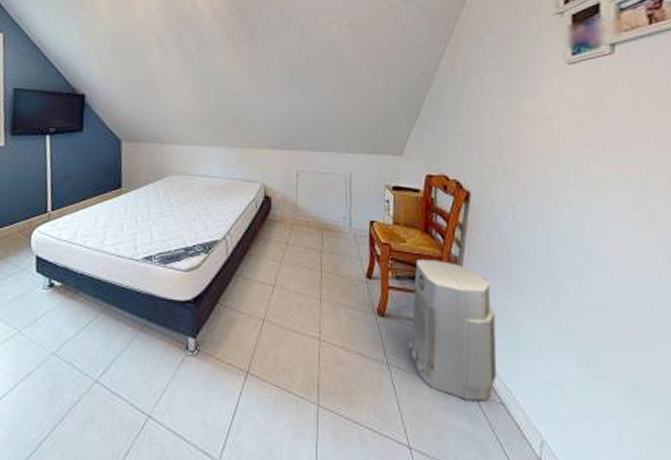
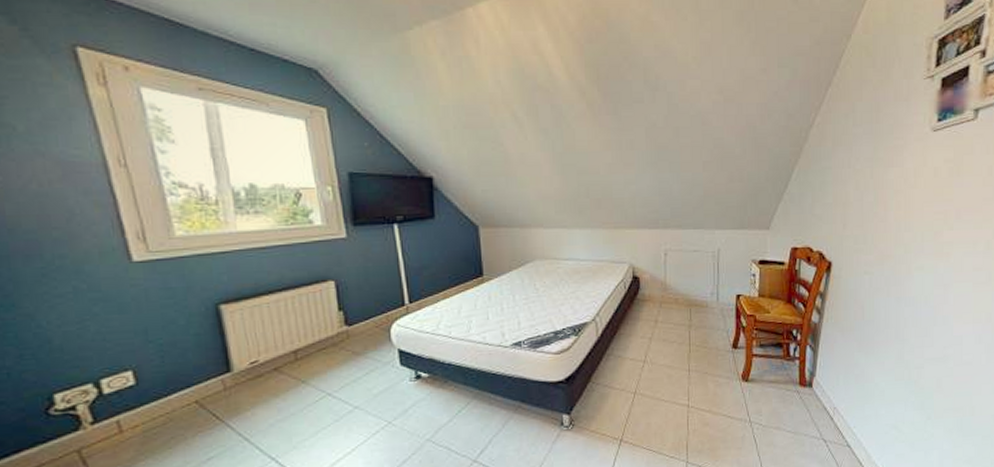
air purifier: present [408,259,497,400] -> none [769,327,847,446]

